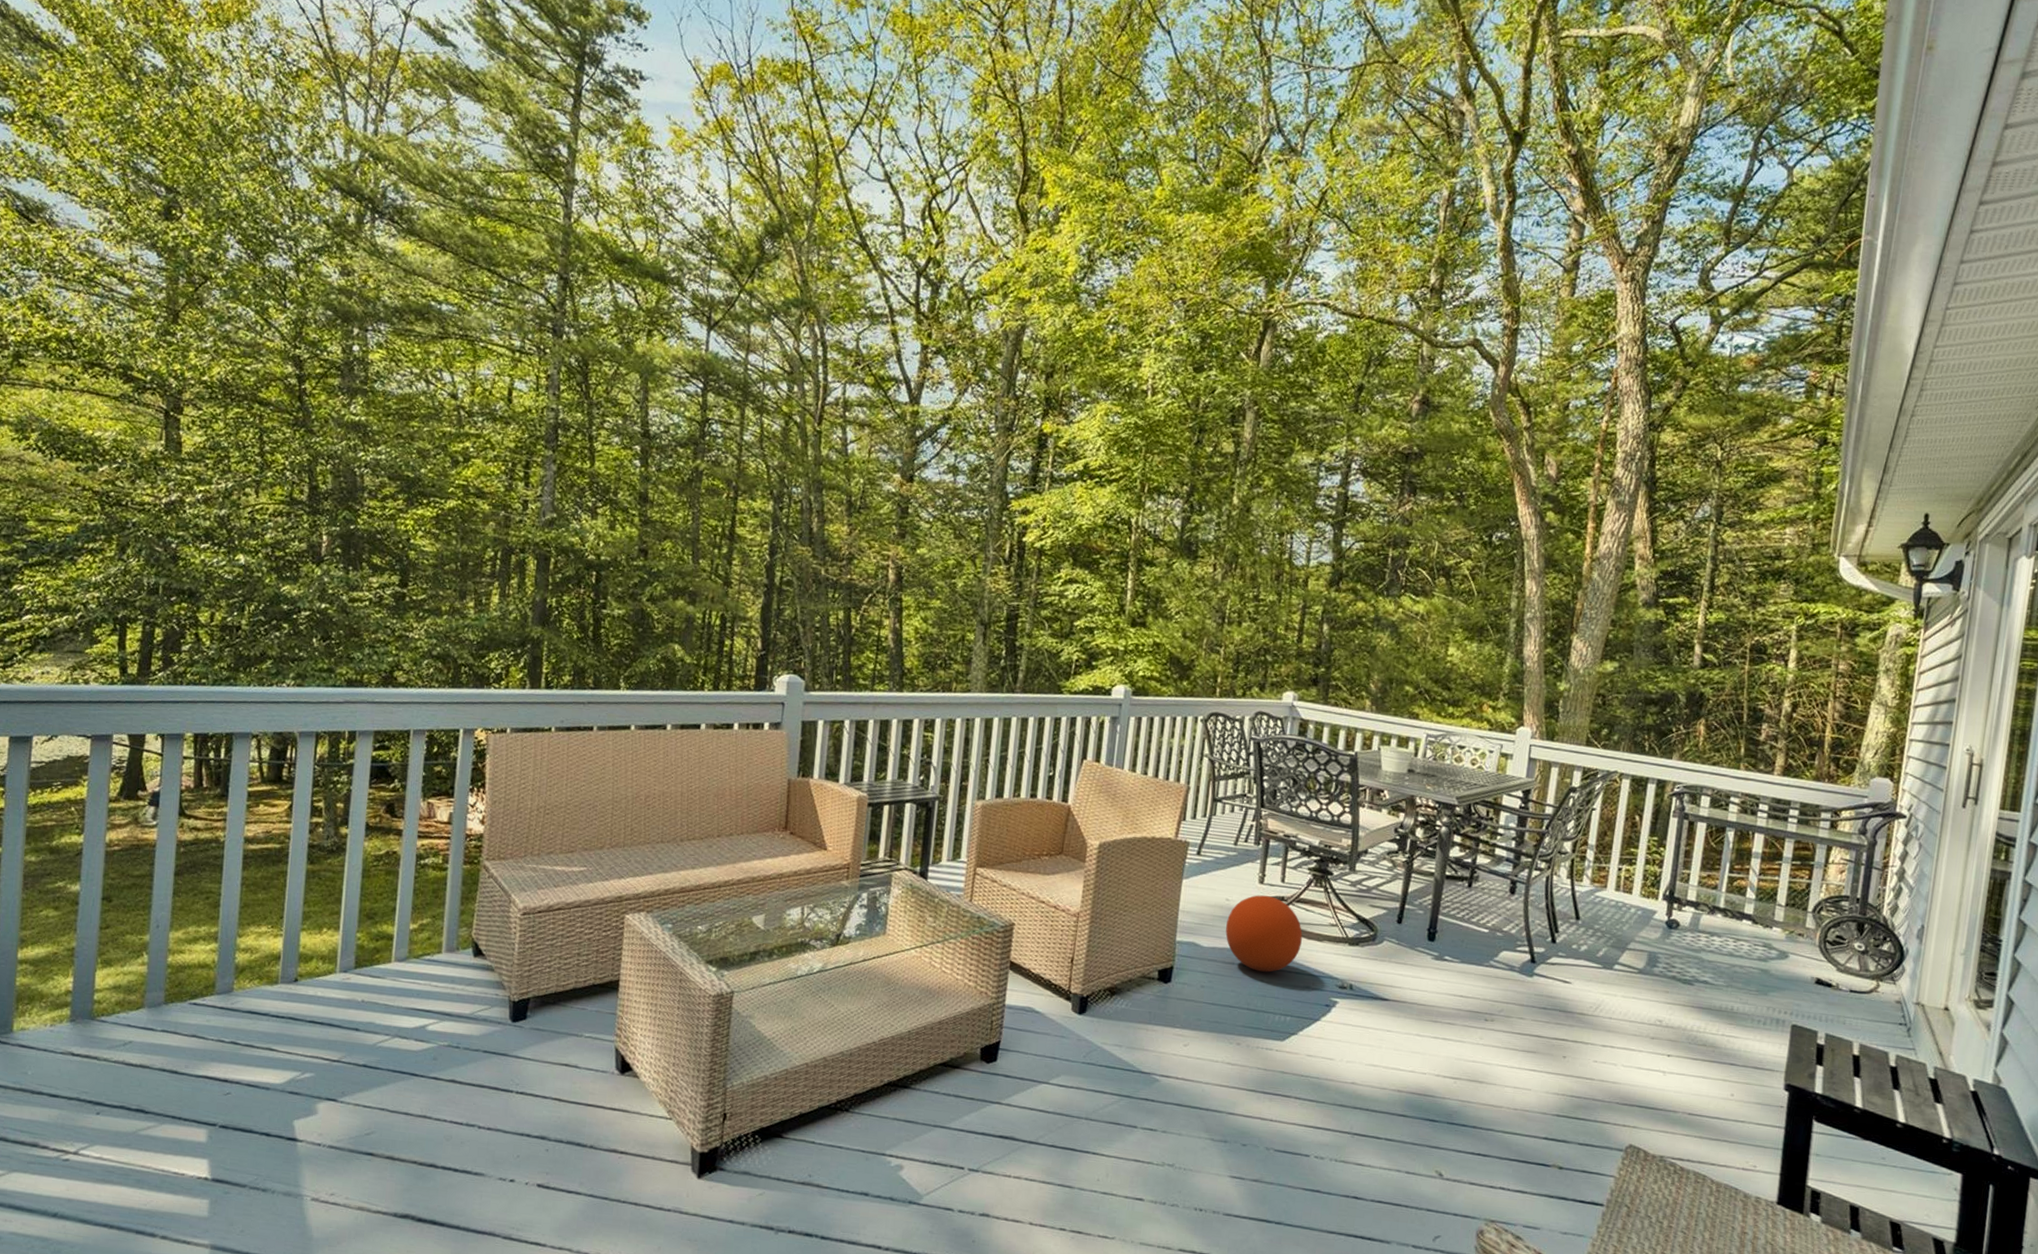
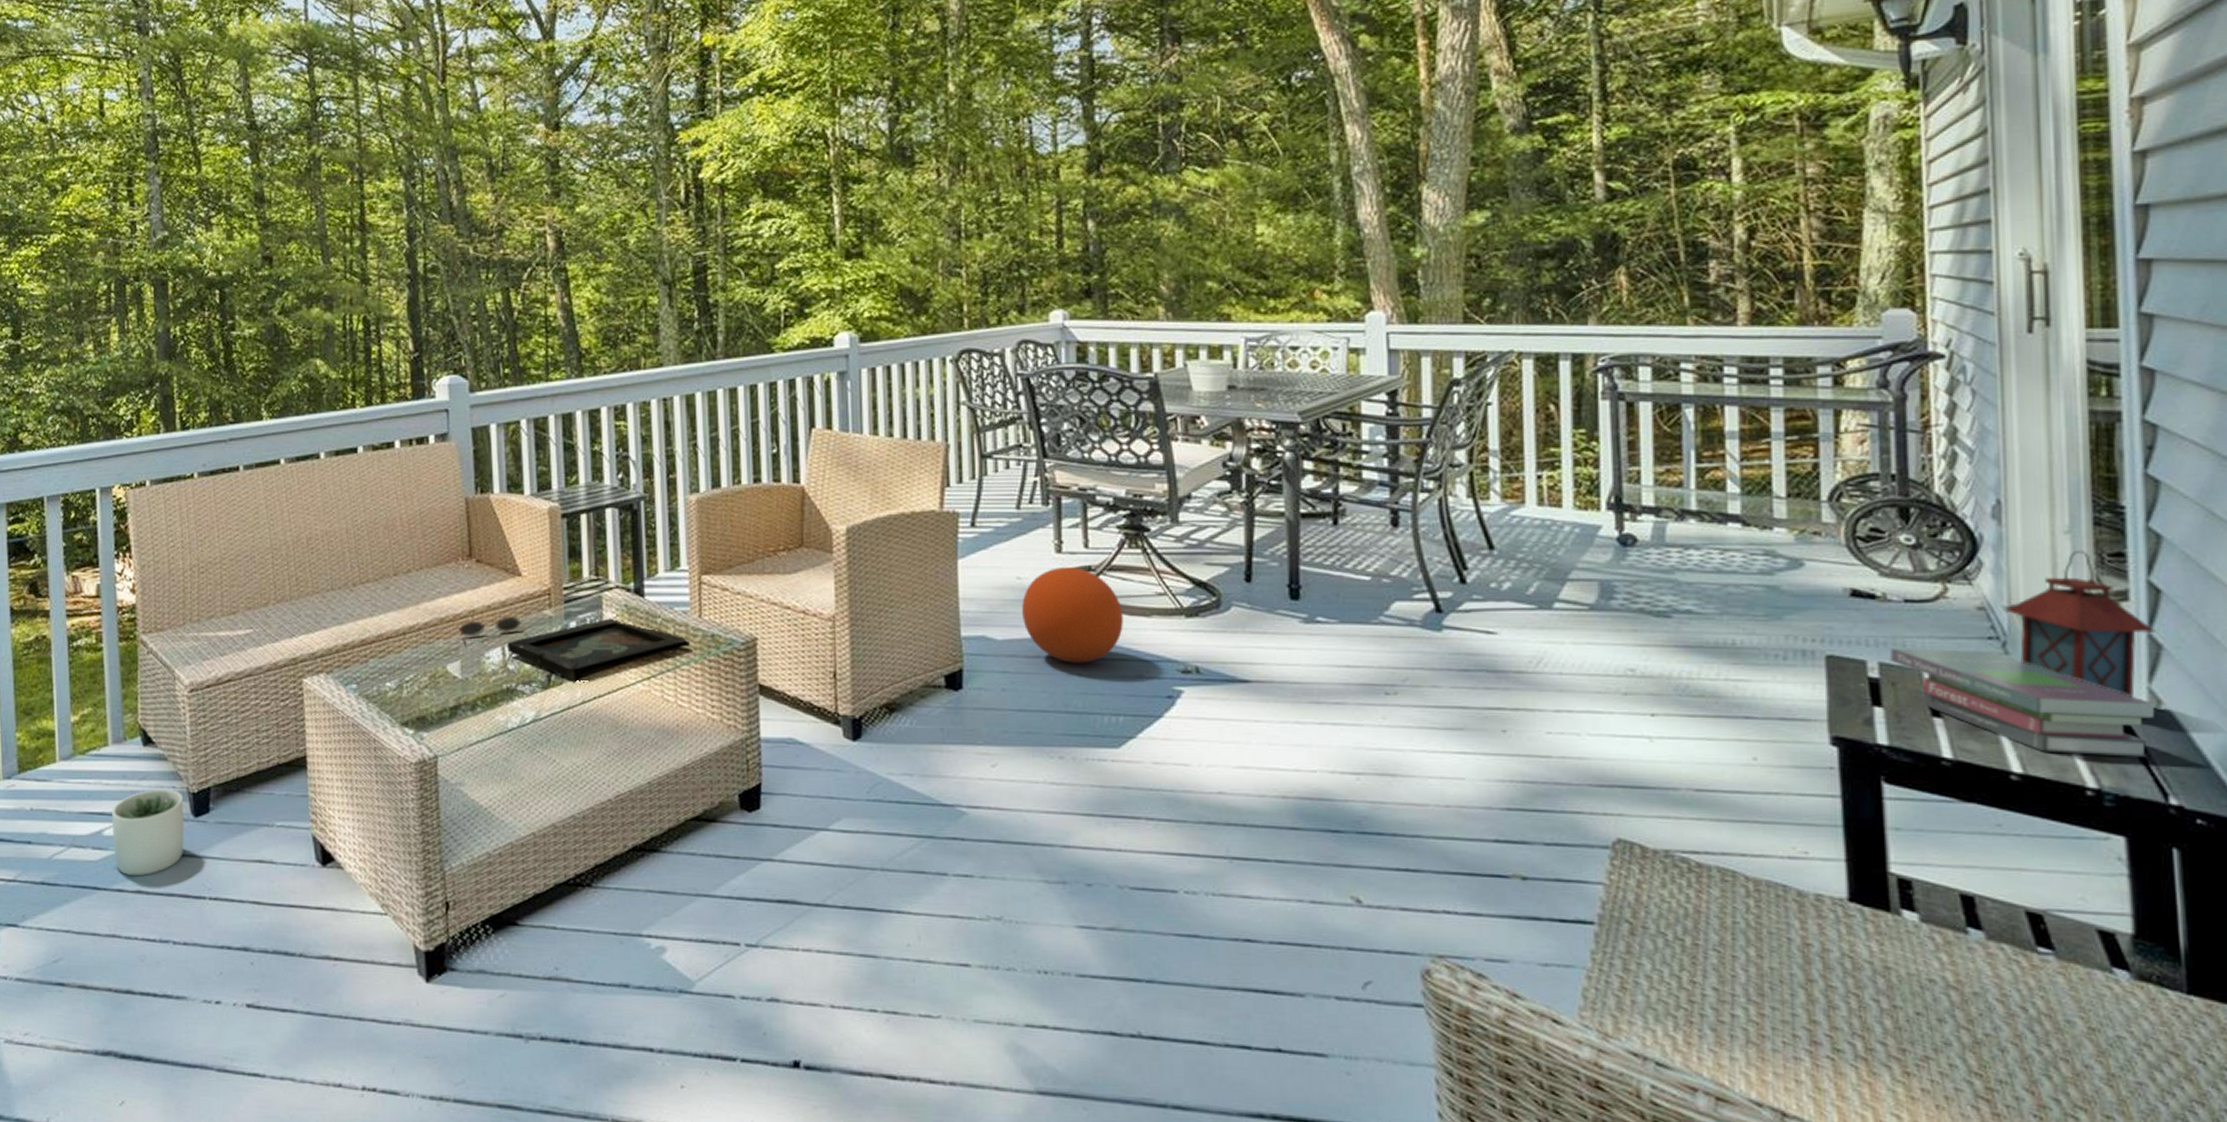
planter: none [435,994,504,1068] -> present [112,788,185,876]
sunglasses: none [766,882,825,902] -> present [458,616,528,645]
decorative tray: none [806,893,959,943] -> present [507,616,690,682]
books: none [1833,1024,1997,1119] -> present [1890,648,2155,757]
lantern: none [1912,968,2006,1093] -> present [2003,551,2156,720]

